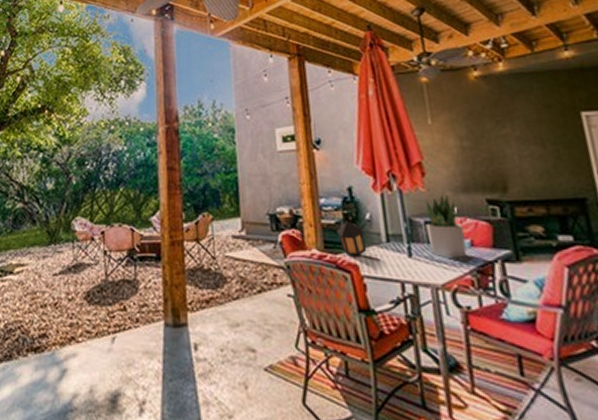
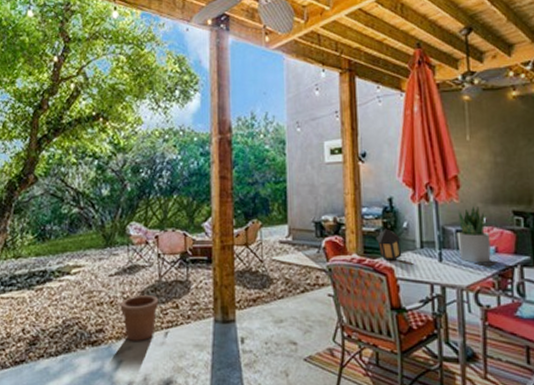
flower pot: none [64,295,106,347] -> present [120,294,159,341]

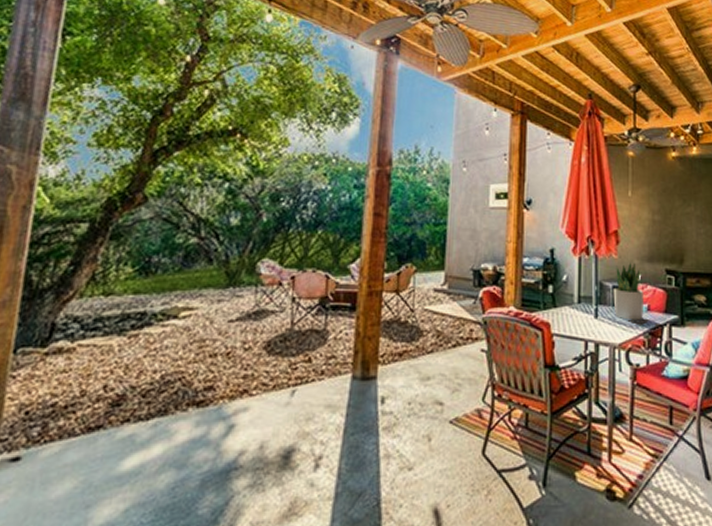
flower pot: present [120,294,159,341] -> none [239,345,289,401]
lantern: present [375,228,402,261] -> none [534,280,560,315]

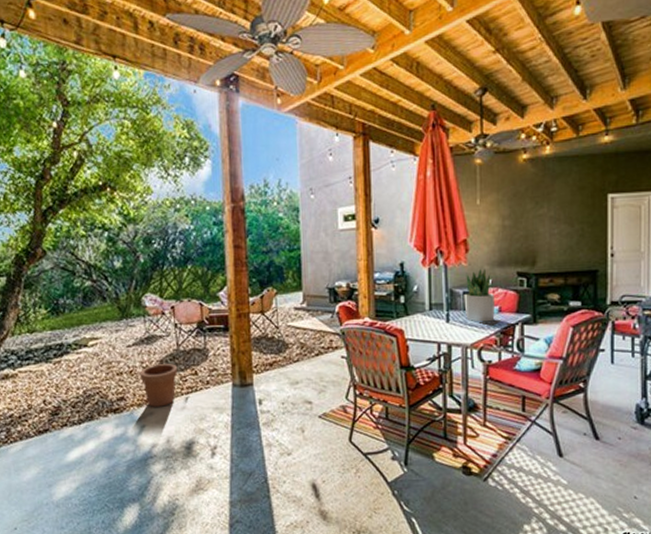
flower pot: none [239,345,289,401] -> present [139,363,178,407]

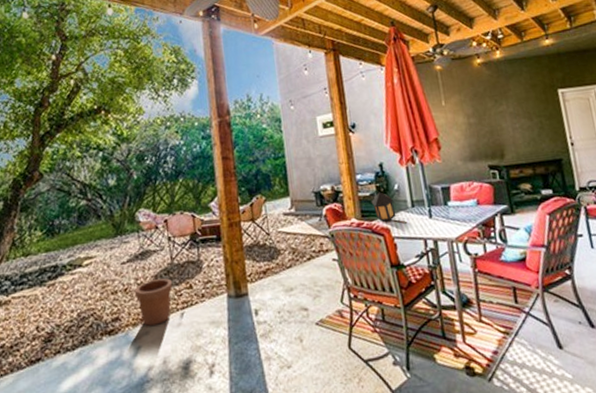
lantern: none [387,292,412,323] -> present [371,192,396,222]
planter: present [464,269,495,322] -> none [441,164,475,216]

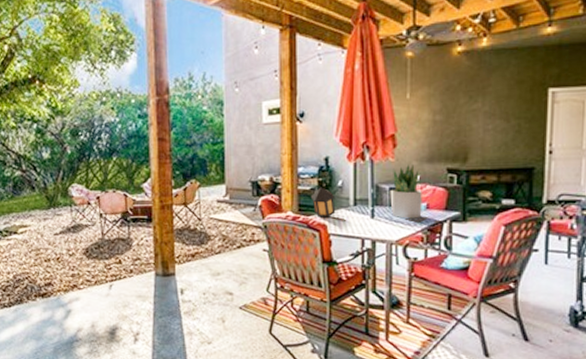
flower pot: present [134,278,173,326] -> none [66,251,103,293]
planter: none [441,164,475,216] -> present [390,165,422,219]

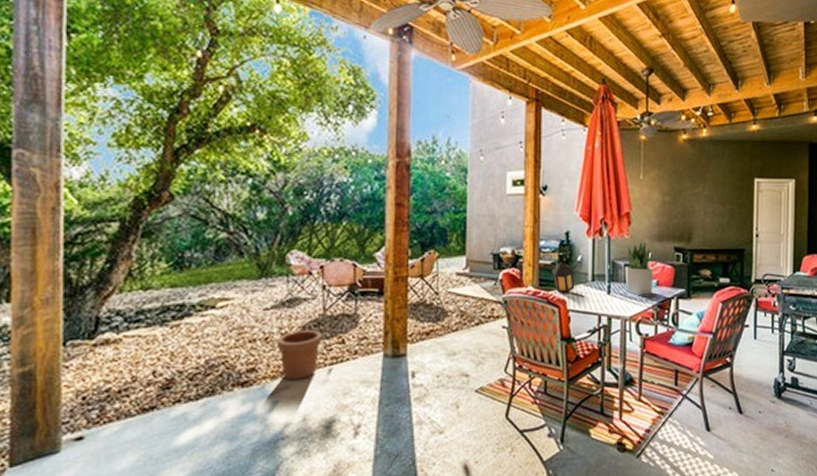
flower pot: none [66,251,103,293] -> present [276,329,323,380]

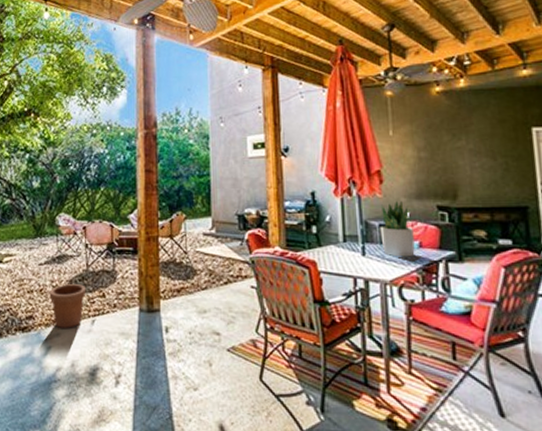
lantern: present [551,261,575,293] -> none [298,222,325,254]

